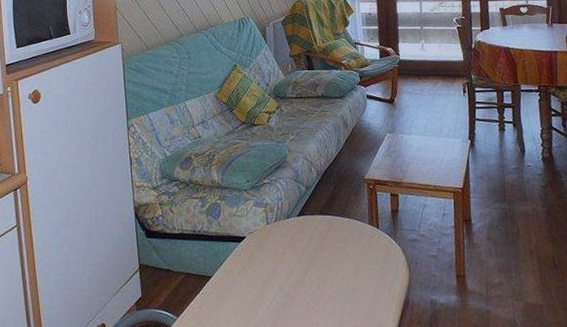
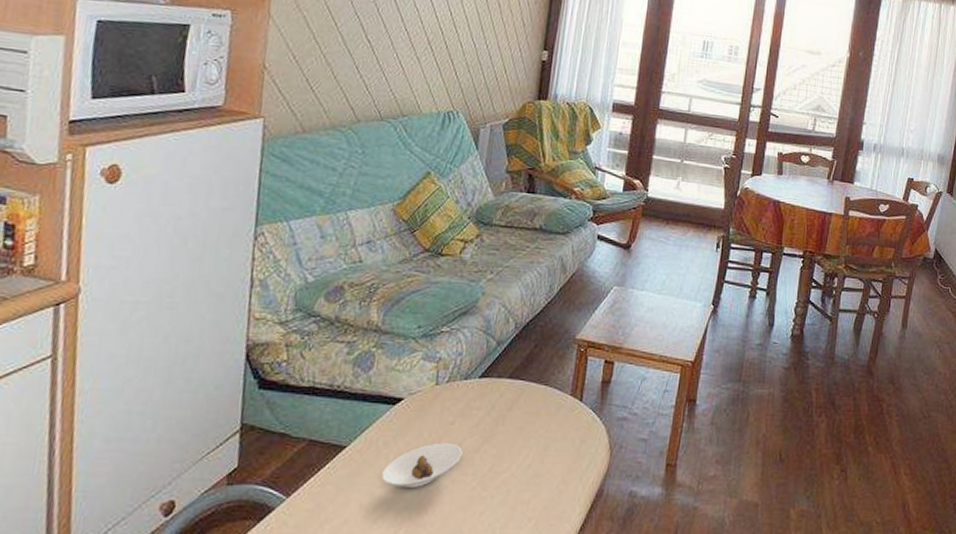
saucer: none [240,269,295,306] -> present [382,443,463,487]

